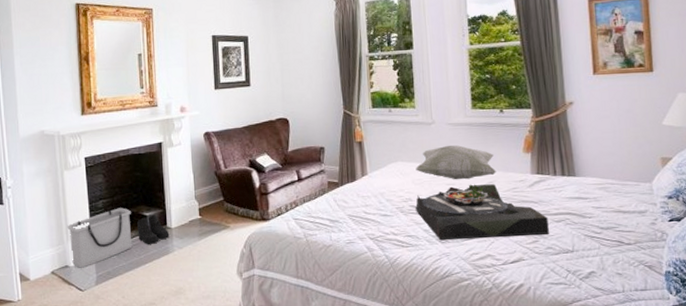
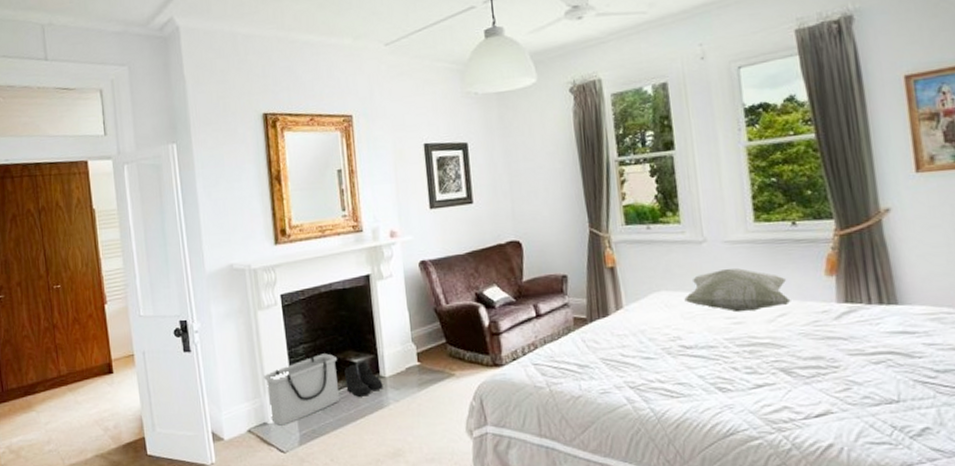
serving tray: present [416,184,549,240] -> none [686,316,865,388]

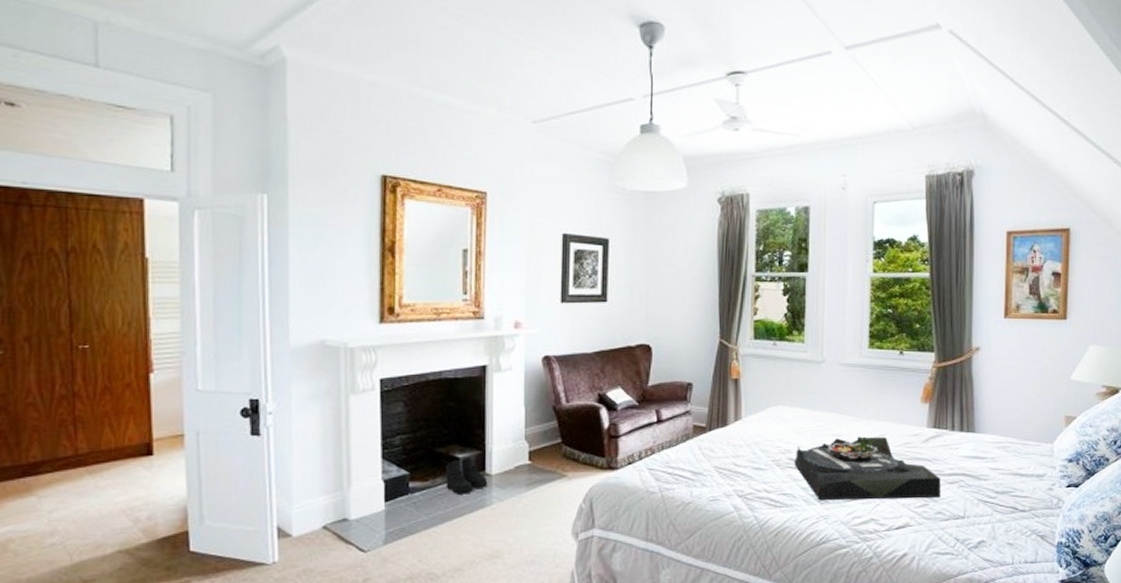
storage bin: present [263,353,340,426] -> none [349,446,438,522]
decorative pillow: present [684,268,791,313] -> none [798,390,890,431]
serving tray: none [686,316,865,388] -> present [794,436,941,500]

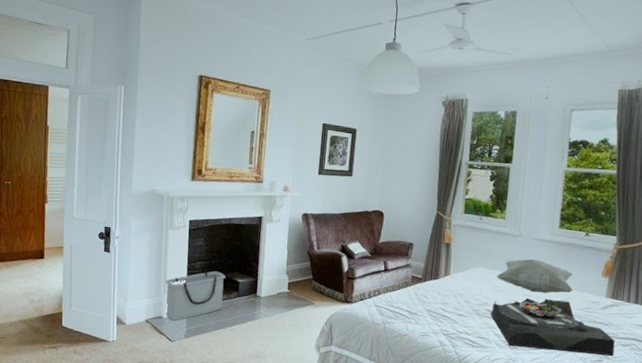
storage bin: none [349,446,438,522] -> present [165,271,225,321]
boots: present [446,456,488,494] -> none [229,282,258,309]
decorative pillow: none [798,390,890,431] -> present [496,259,574,294]

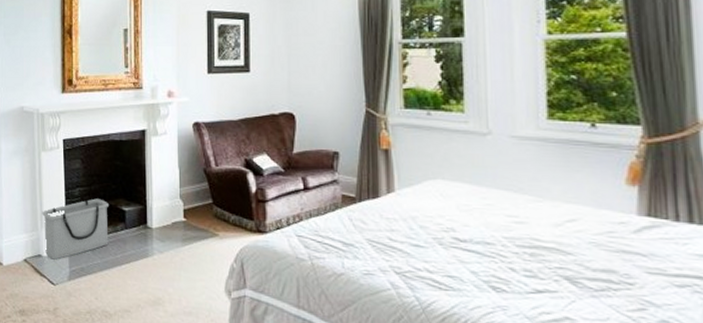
serving tray: present [491,298,615,356] -> none [460,219,665,302]
decorative pillow: present [496,259,574,294] -> none [462,165,583,213]

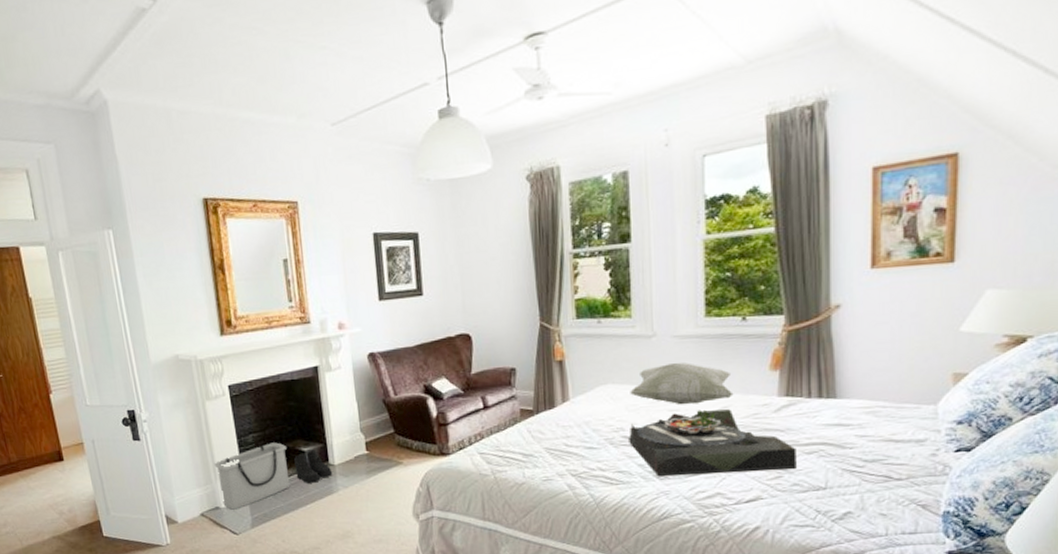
boots: none [115,210,150,244] -> present [294,449,333,483]
serving tray: none [460,219,665,302] -> present [629,409,796,476]
decorative pillow: none [462,165,583,213] -> present [630,363,734,405]

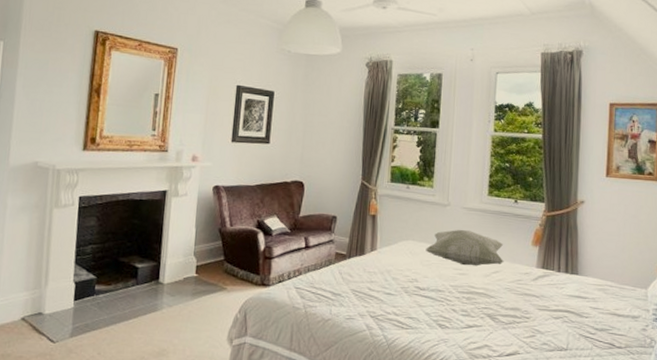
storage bin: present [214,442,290,510] -> none [47,255,122,317]
boots: present [294,449,333,483] -> none [125,266,161,299]
serving tray: present [629,409,796,476] -> none [420,271,547,330]

